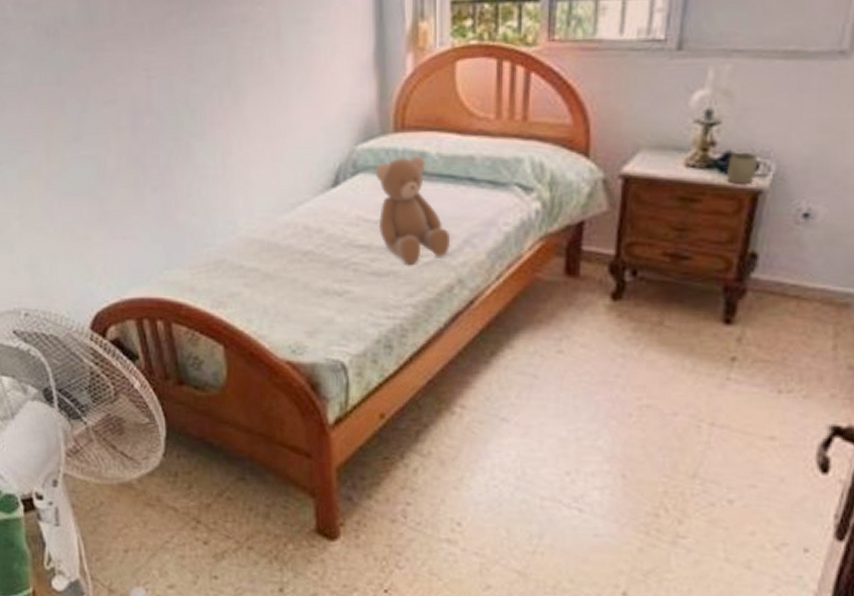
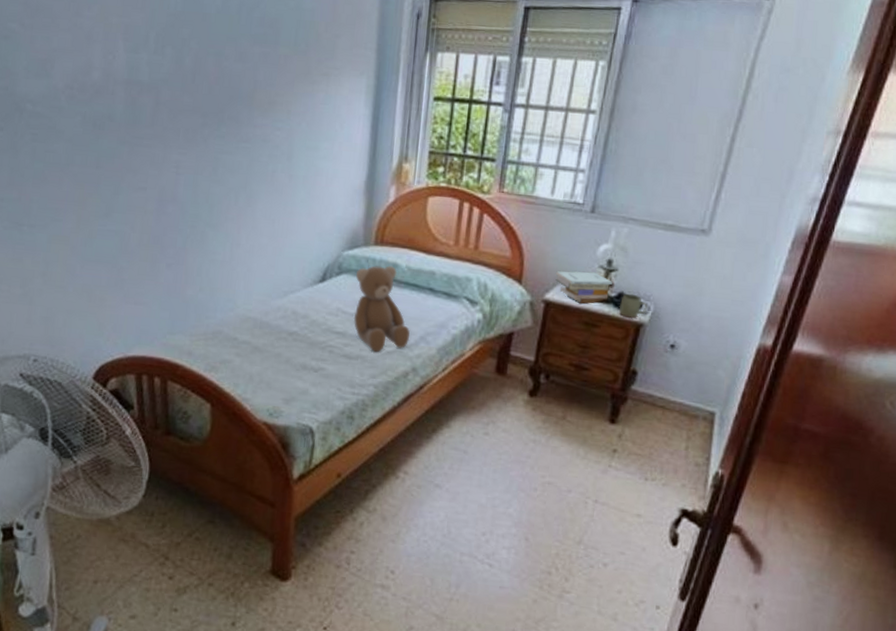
books: none [635,129,714,174] -> present [555,271,612,304]

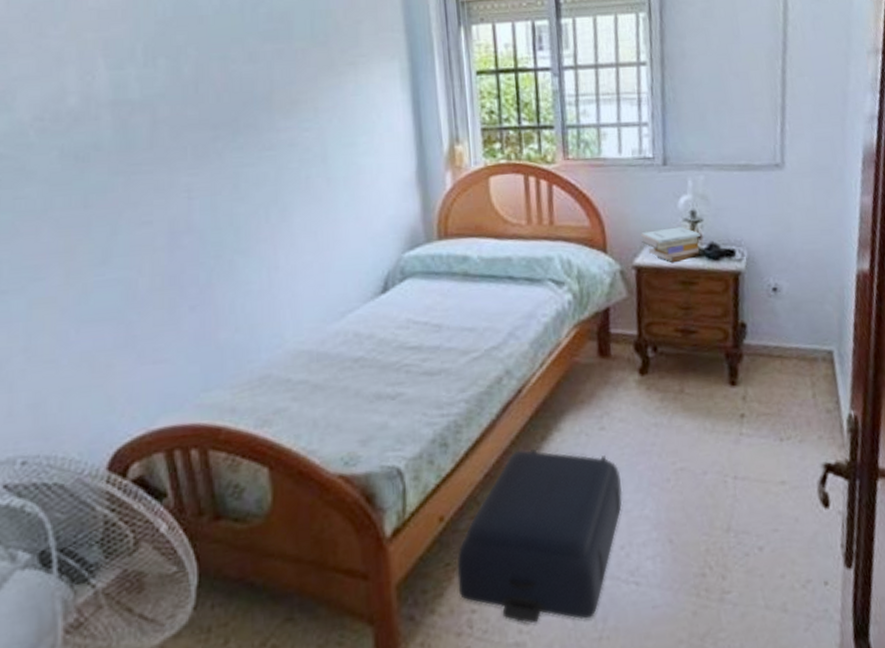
suitcase: none [343,435,494,581] -> present [457,448,623,623]
teddy bear: present [353,265,410,352] -> none [423,260,497,361]
mug: present [619,293,648,318] -> none [712,242,742,268]

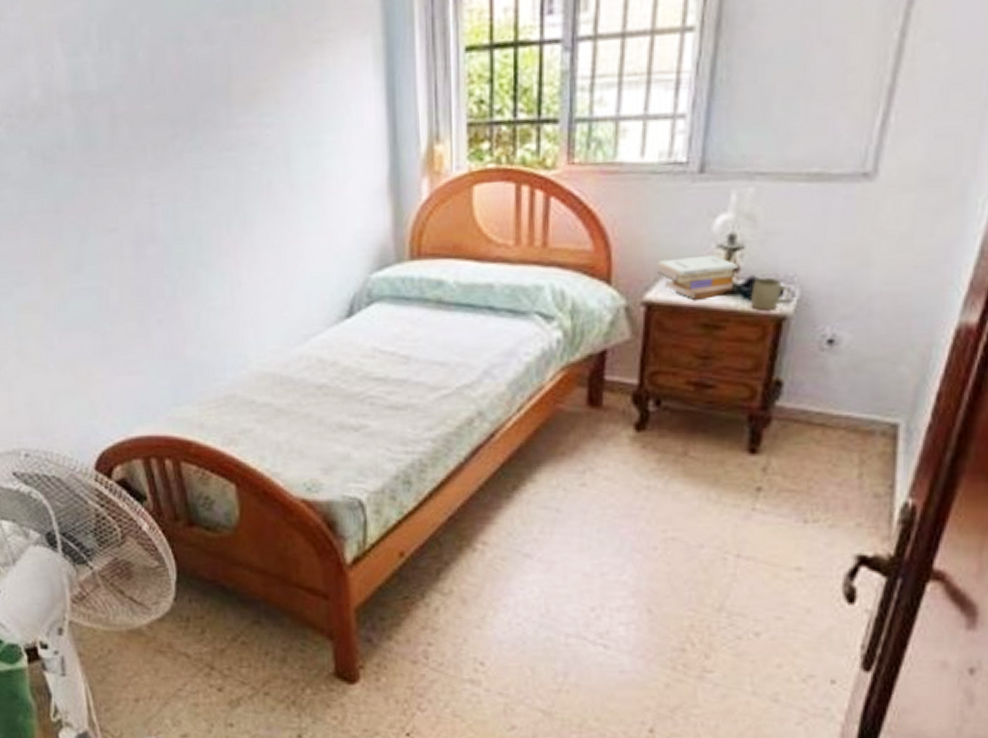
suitcase: present [457,448,623,623] -> none [415,497,600,670]
mug: none [712,242,742,268] -> present [749,277,791,310]

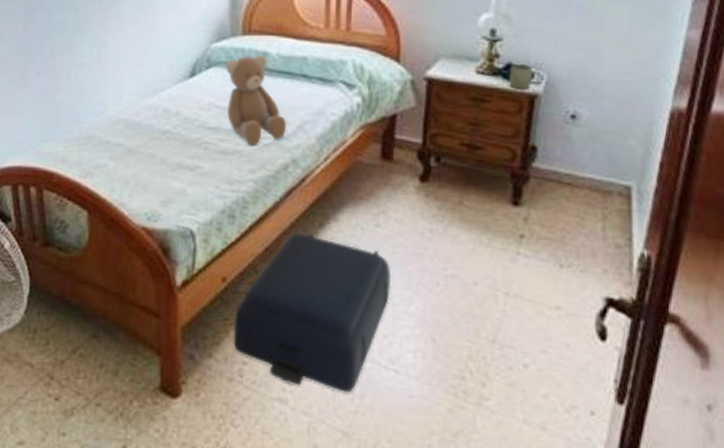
teddy bear: none [392,284,471,397] -> present [226,55,287,145]
suitcase: none [415,497,600,670] -> present [233,232,392,392]
books: present [657,255,738,301] -> none [436,44,498,79]

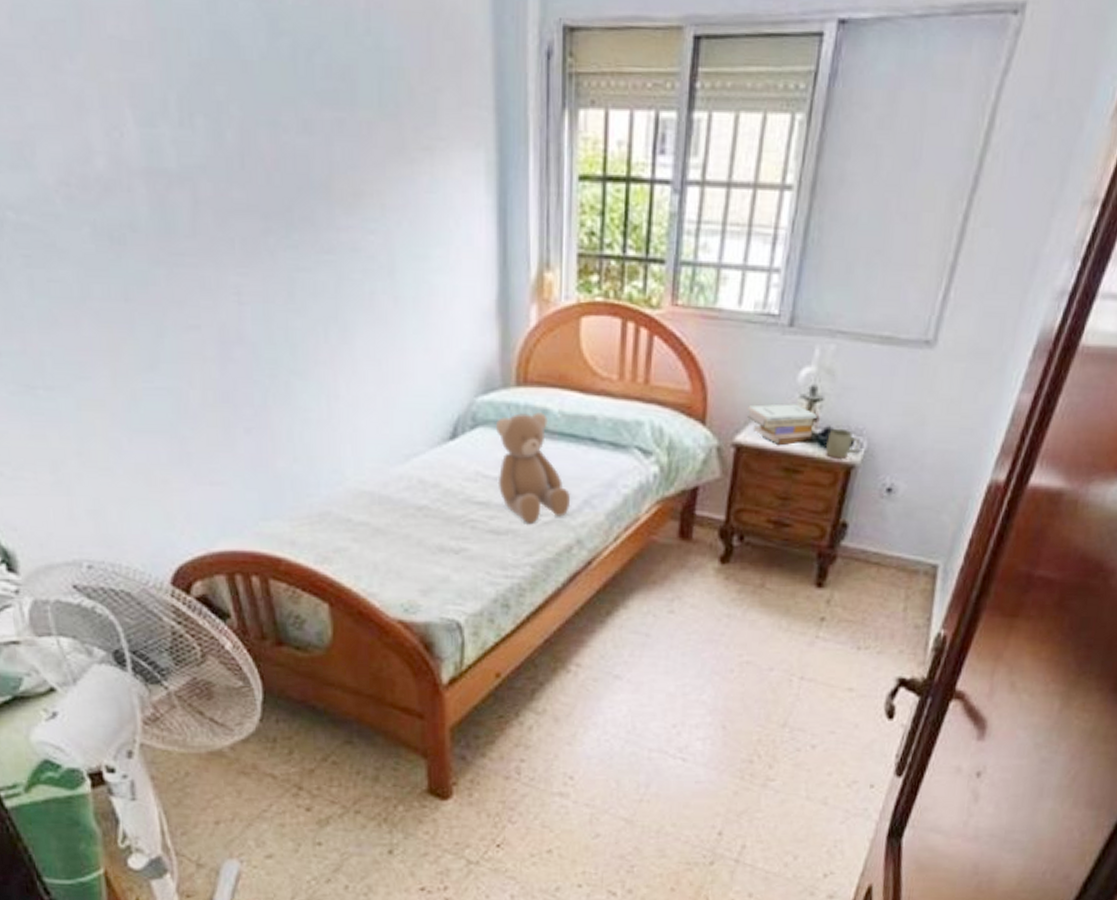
suitcase: present [233,232,392,392] -> none [509,621,683,782]
books: none [436,44,498,79] -> present [747,404,817,446]

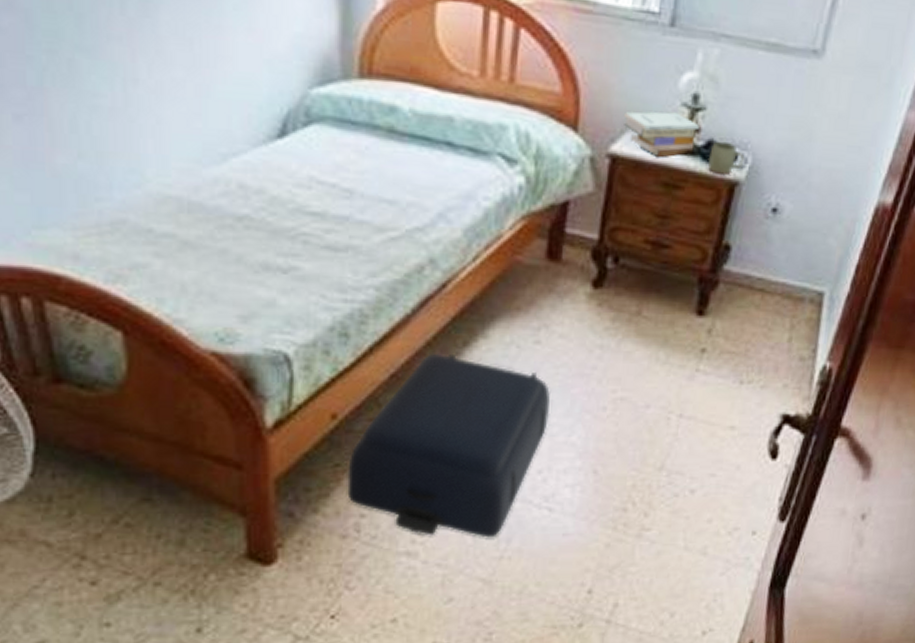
teddy bear: present [496,412,571,523] -> none [335,109,423,239]
suitcase: none [509,621,683,782] -> present [347,353,550,536]

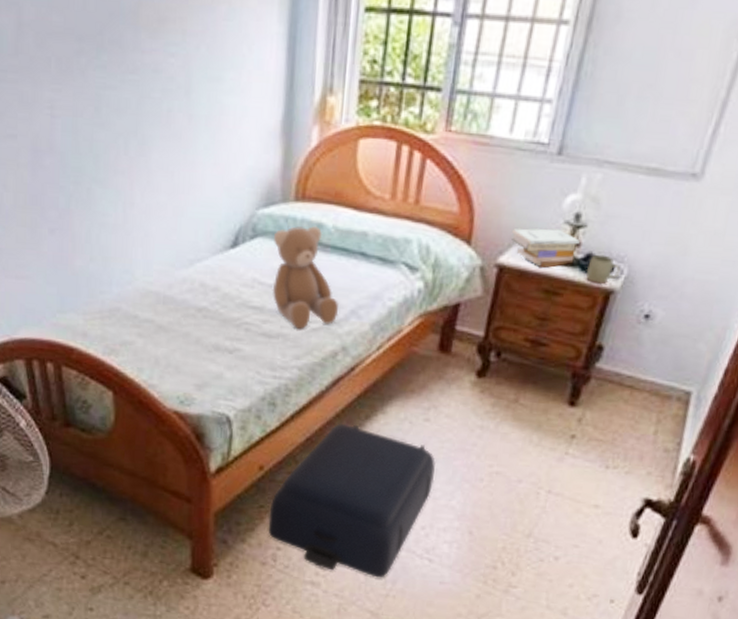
teddy bear: none [335,109,423,239] -> present [272,226,339,329]

